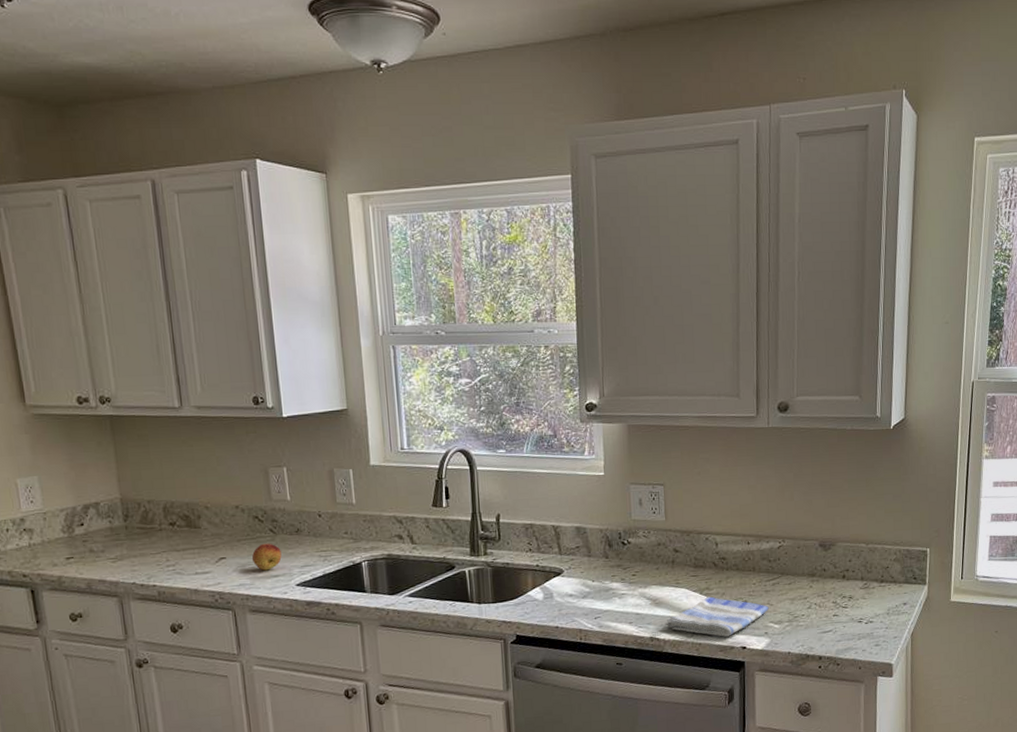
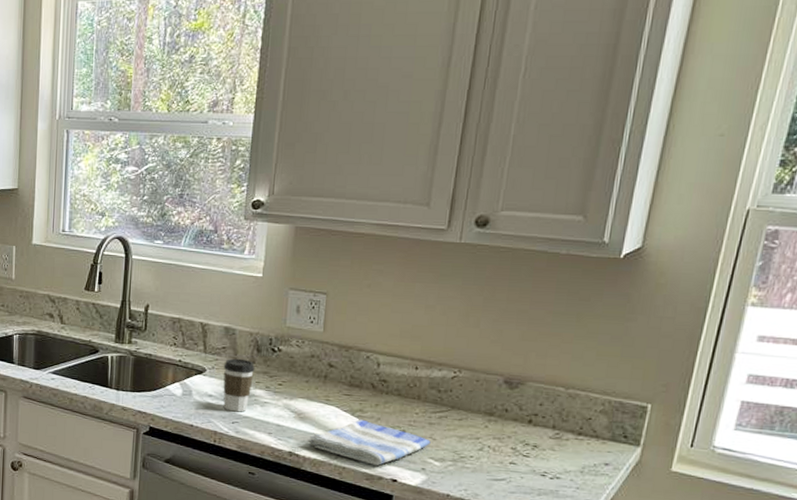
coffee cup: none [579,555,609,608] -> present [223,358,255,412]

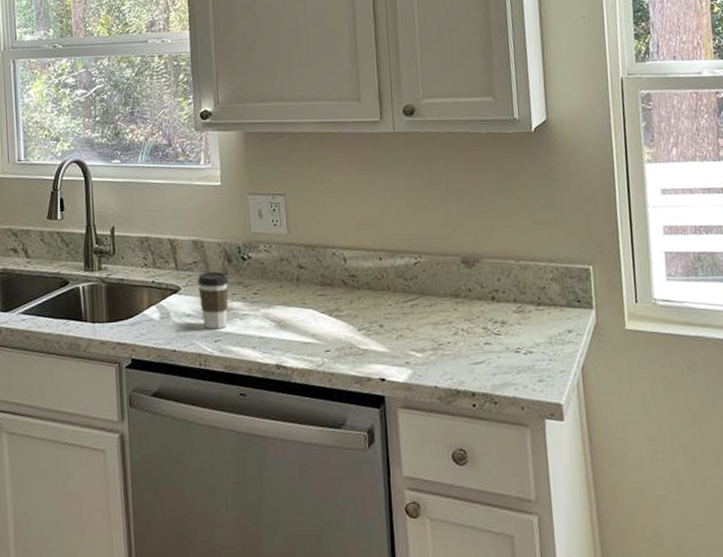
dish towel: present [307,419,431,466] -> none [292,319,409,366]

